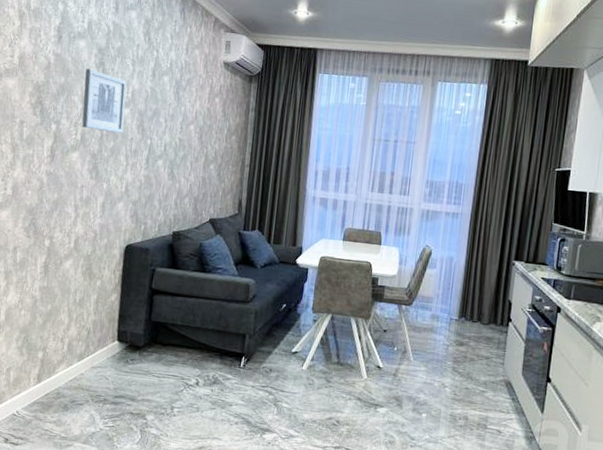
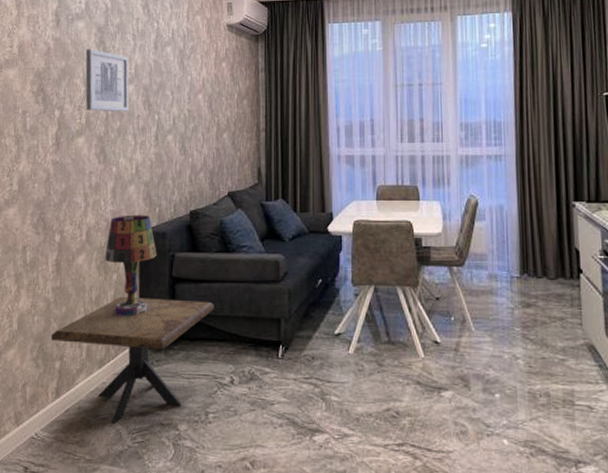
side table: none [36,300,187,410] -> present [51,296,214,425]
table lamp: none [90,229,139,320] -> present [104,215,157,317]

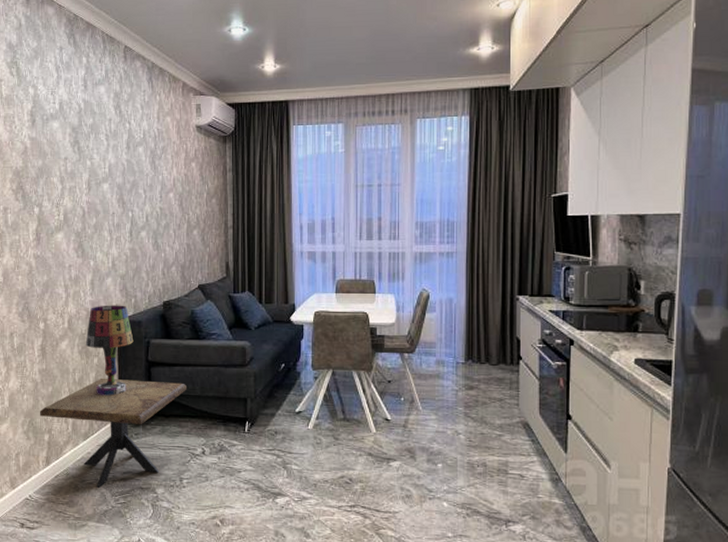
wall art: present [85,49,130,112] -> none [61,148,105,210]

